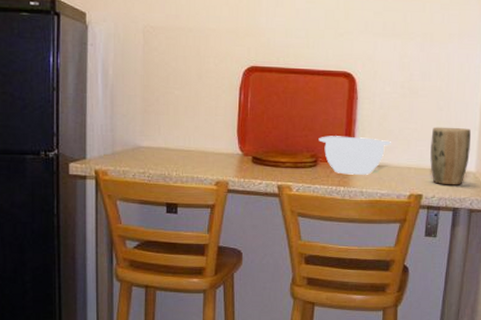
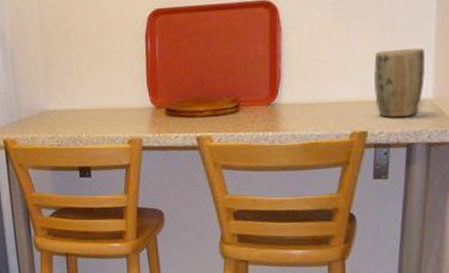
mixing bowl: present [318,136,391,175] -> none [239,73,325,118]

